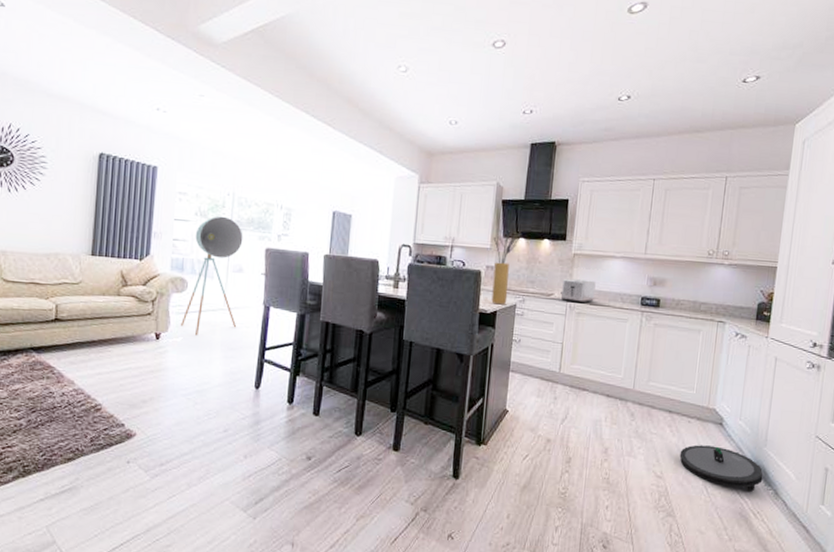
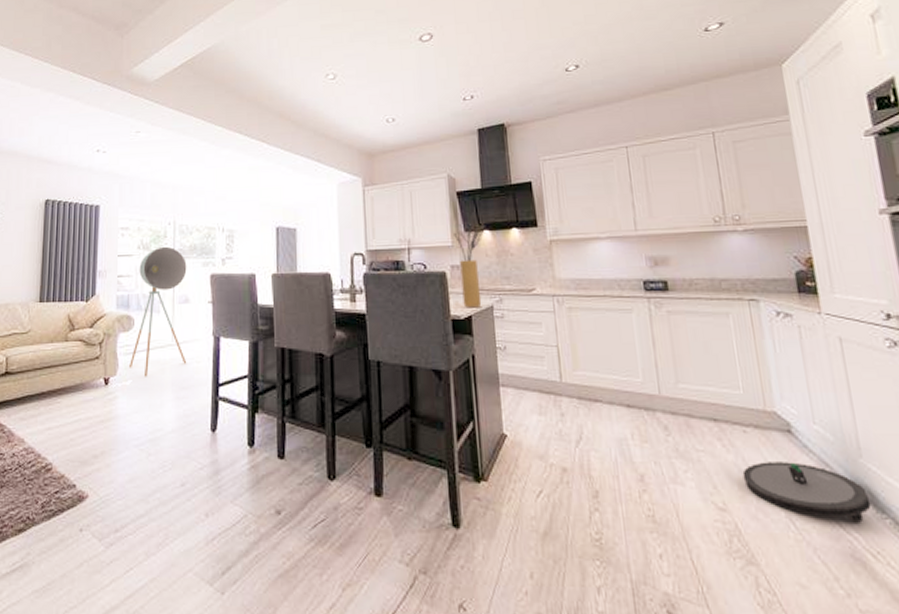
toaster: present [560,278,596,304] -> none [543,268,586,297]

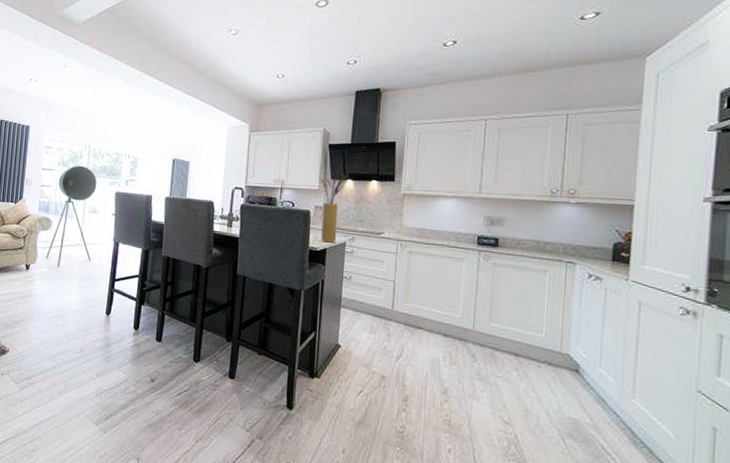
robot vacuum: present [742,462,872,525] -> none [529,391,633,449]

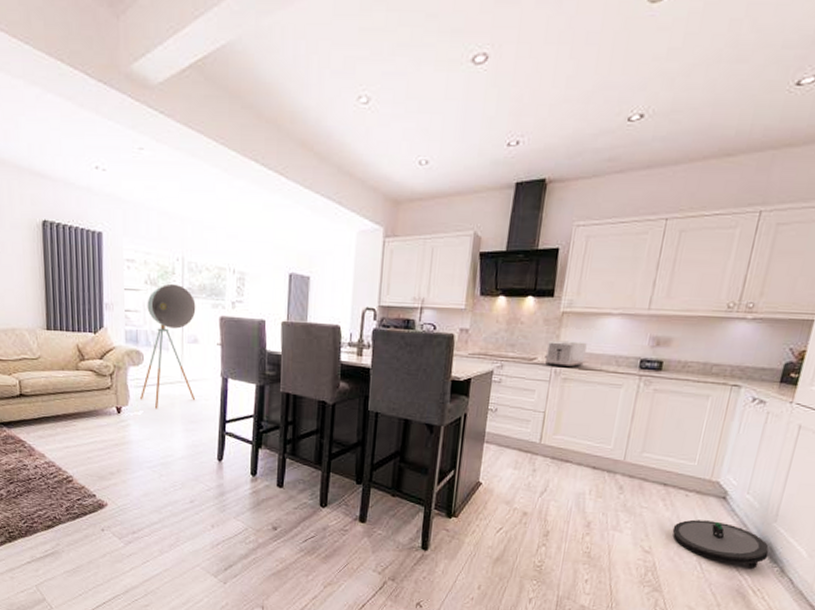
vase: present [321,170,349,243] -> none [465,285,502,372]
toaster: none [391,218,427,242] -> present [545,340,587,368]
robot vacuum: none [529,391,633,449] -> present [672,519,769,570]

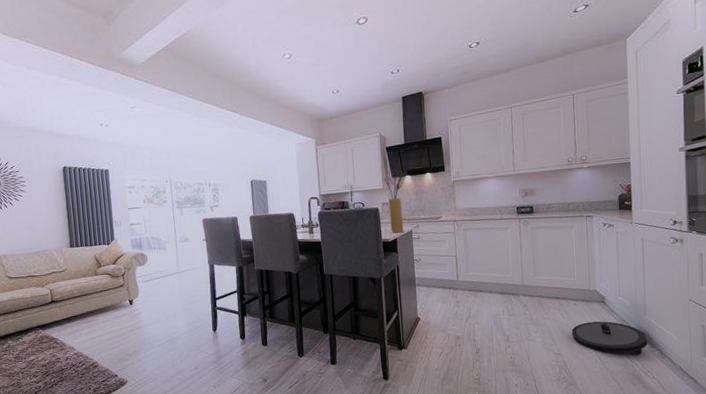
floor lamp: present [140,283,196,409] -> none [146,199,191,297]
vase: none [465,285,502,372] -> present [384,169,407,233]
toaster: present [545,340,587,368] -> none [447,200,477,221]

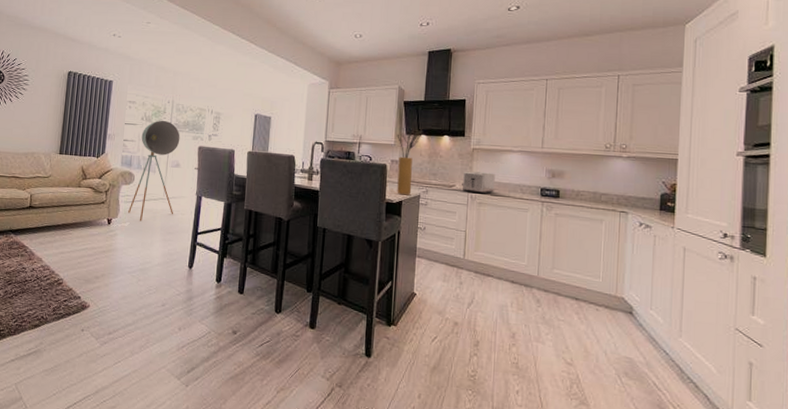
floor lamp: none [146,199,191,297] -> present [128,120,180,221]
toaster: none [447,200,477,221] -> present [462,171,495,194]
robot vacuum: present [571,321,648,356] -> none [589,333,681,385]

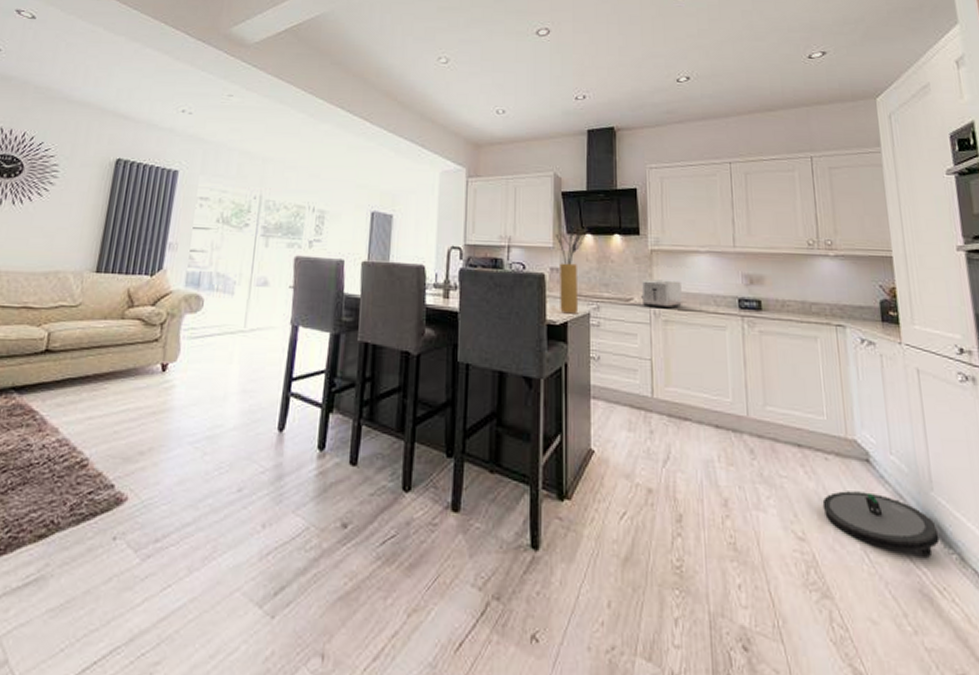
floor lamp: present [128,120,180,221] -> none [193,222,270,365]
robot vacuum: none [589,333,681,385] -> present [822,491,940,559]

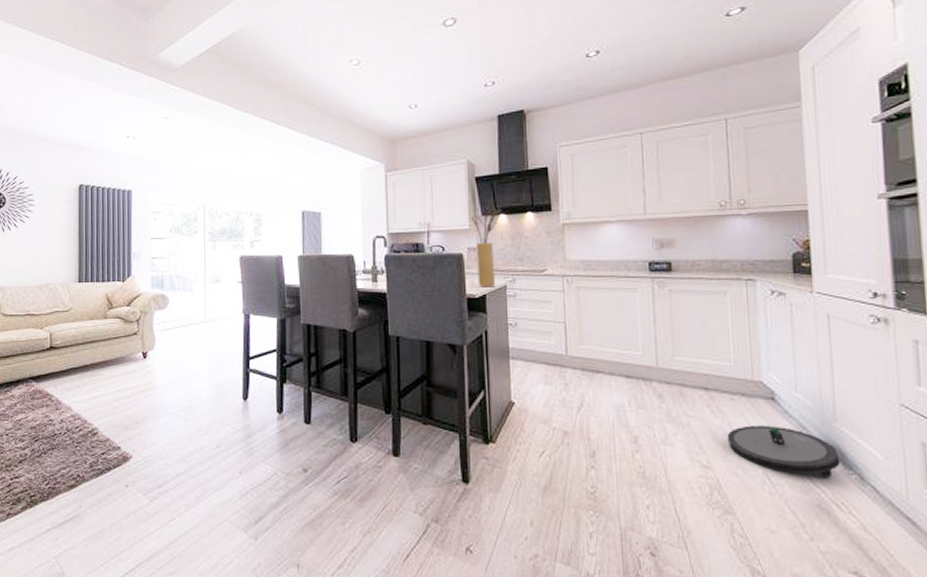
toaster: present [641,279,682,309] -> none [554,250,594,277]

